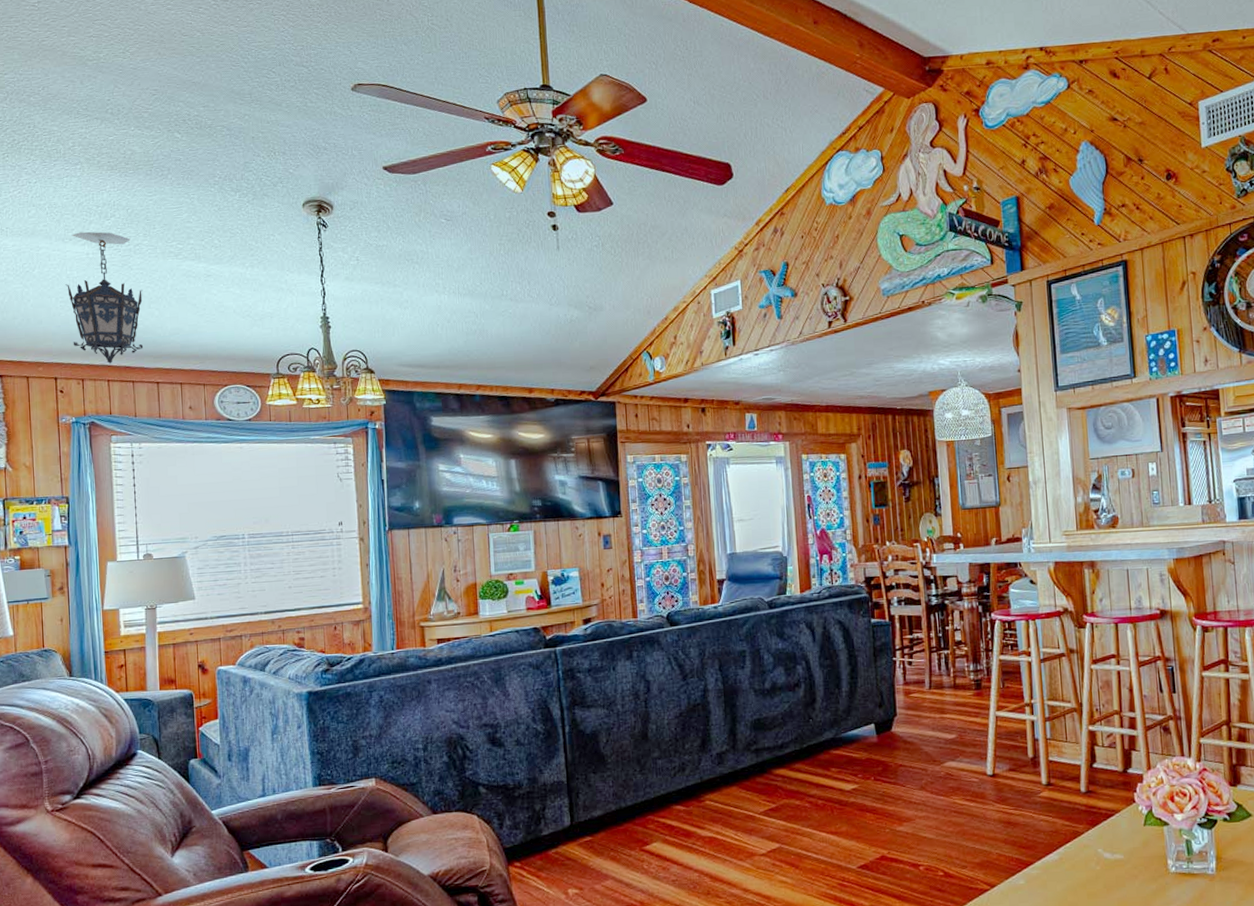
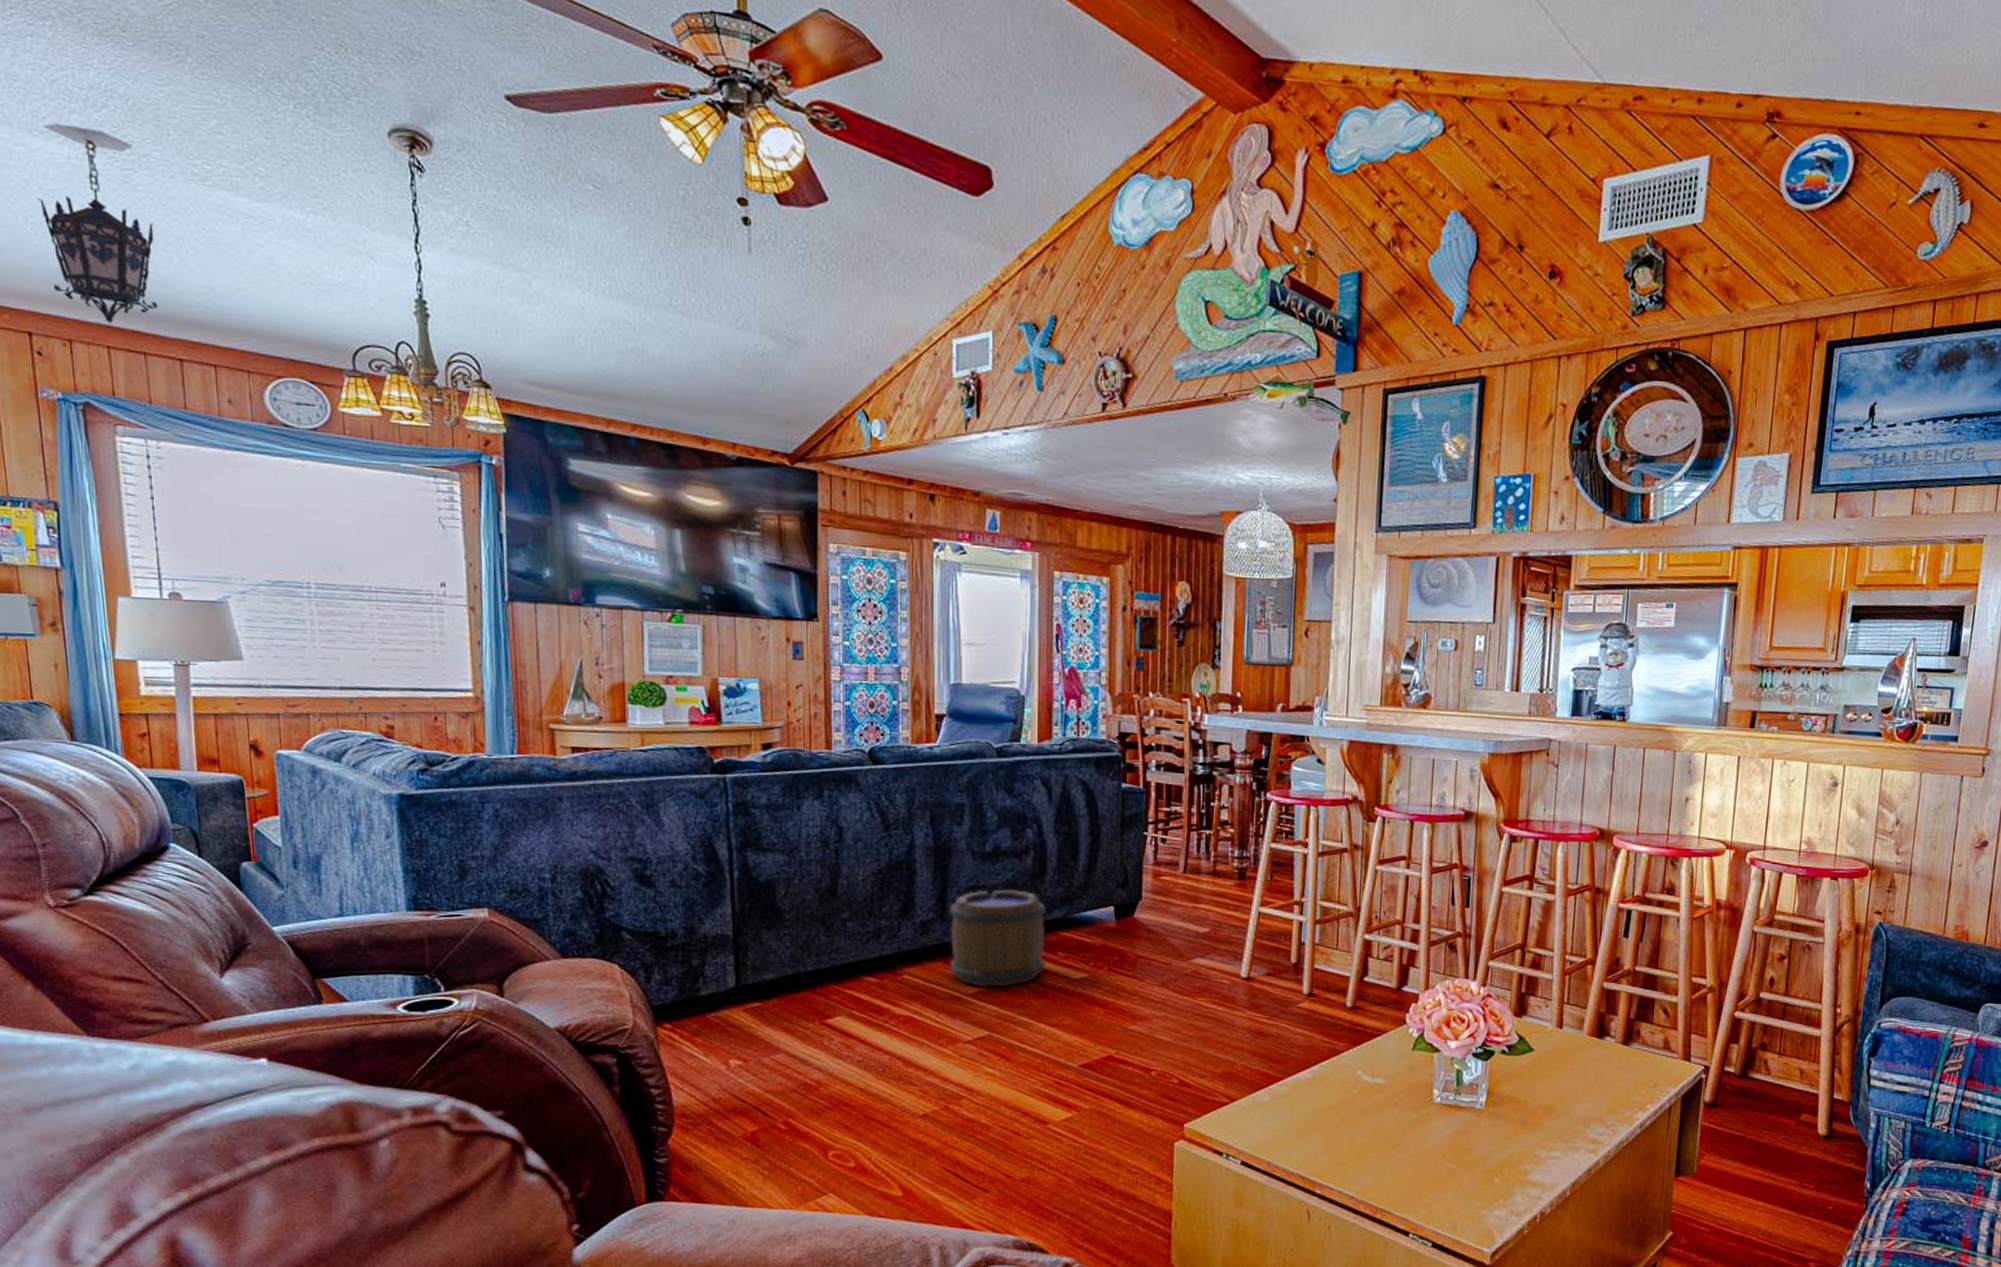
wooden barrel: none [739,718,822,805] -> present [948,889,1046,987]

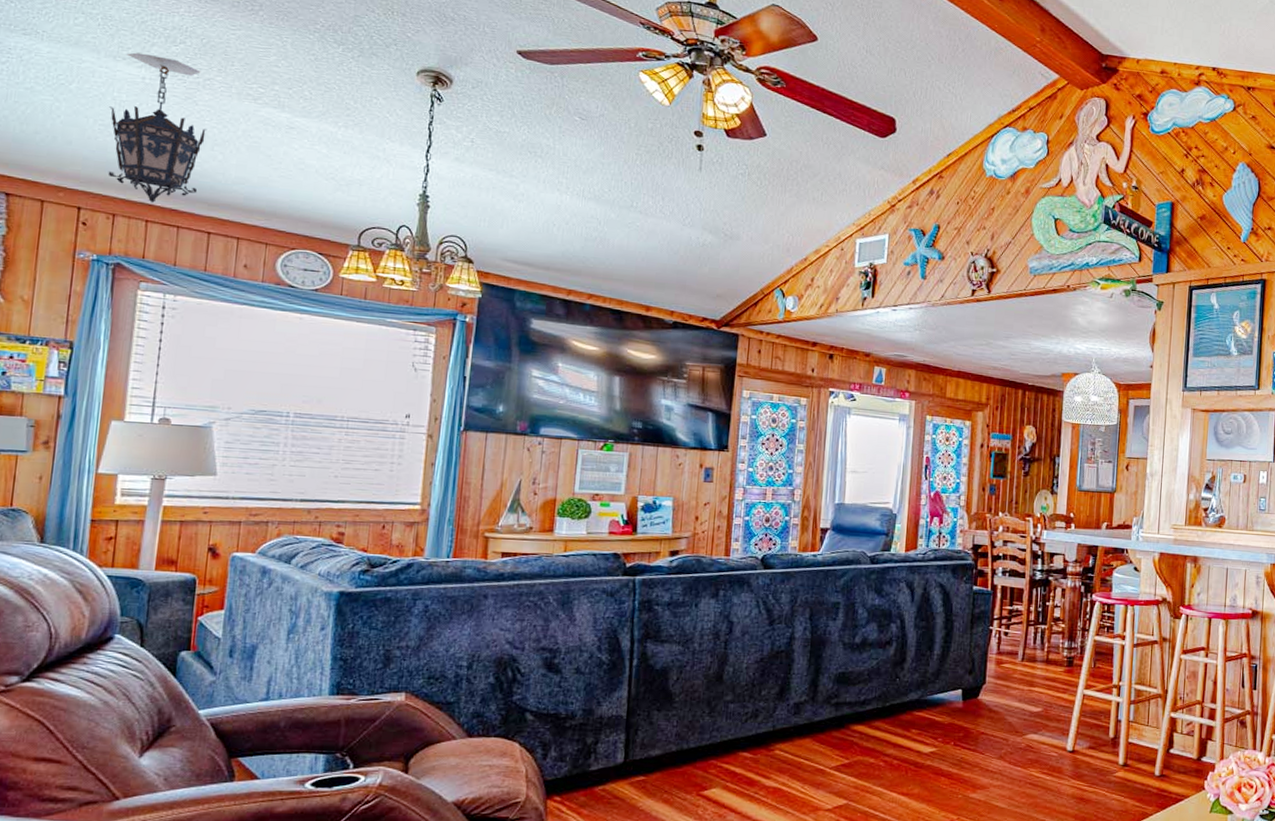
wooden barrel: present [948,889,1046,987] -> none [817,675,904,761]

